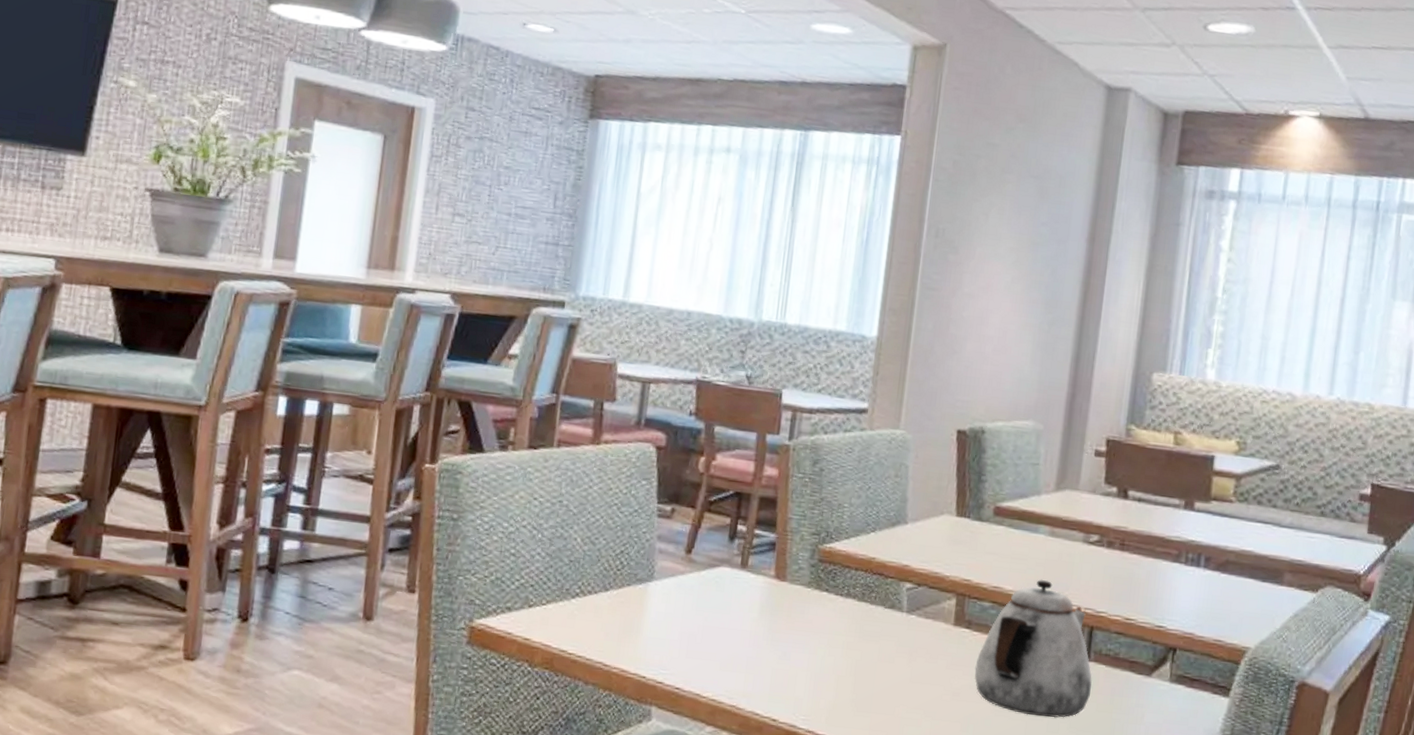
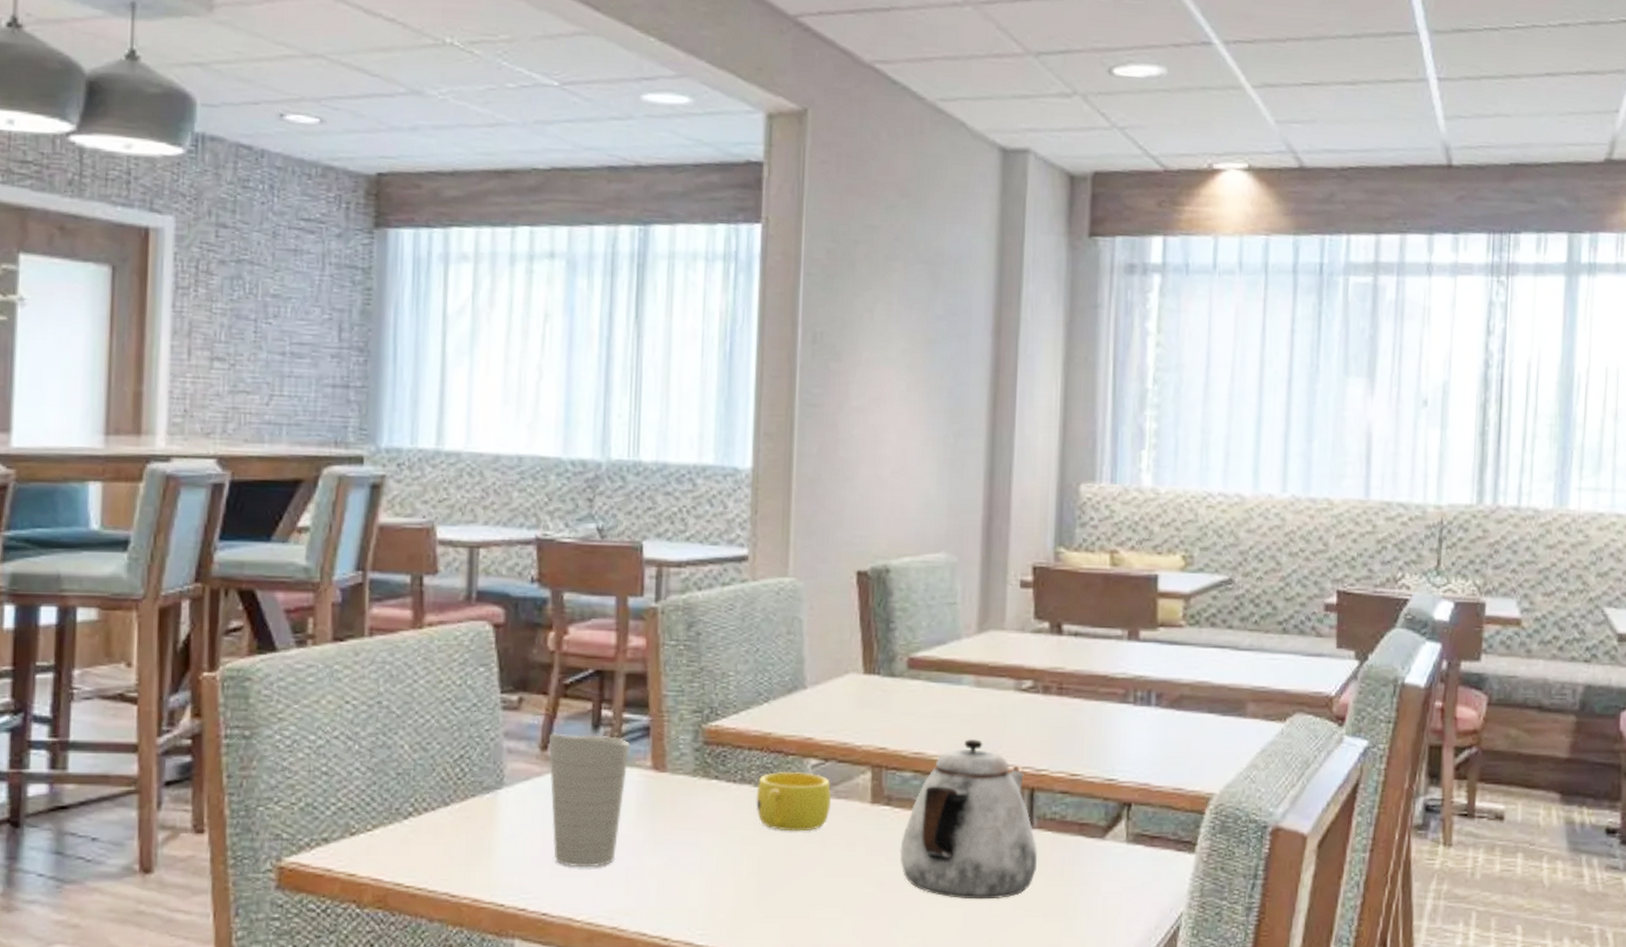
cup: none [689,540,758,655] -> present [548,733,630,868]
cup: none [857,590,921,644] -> present [756,771,832,832]

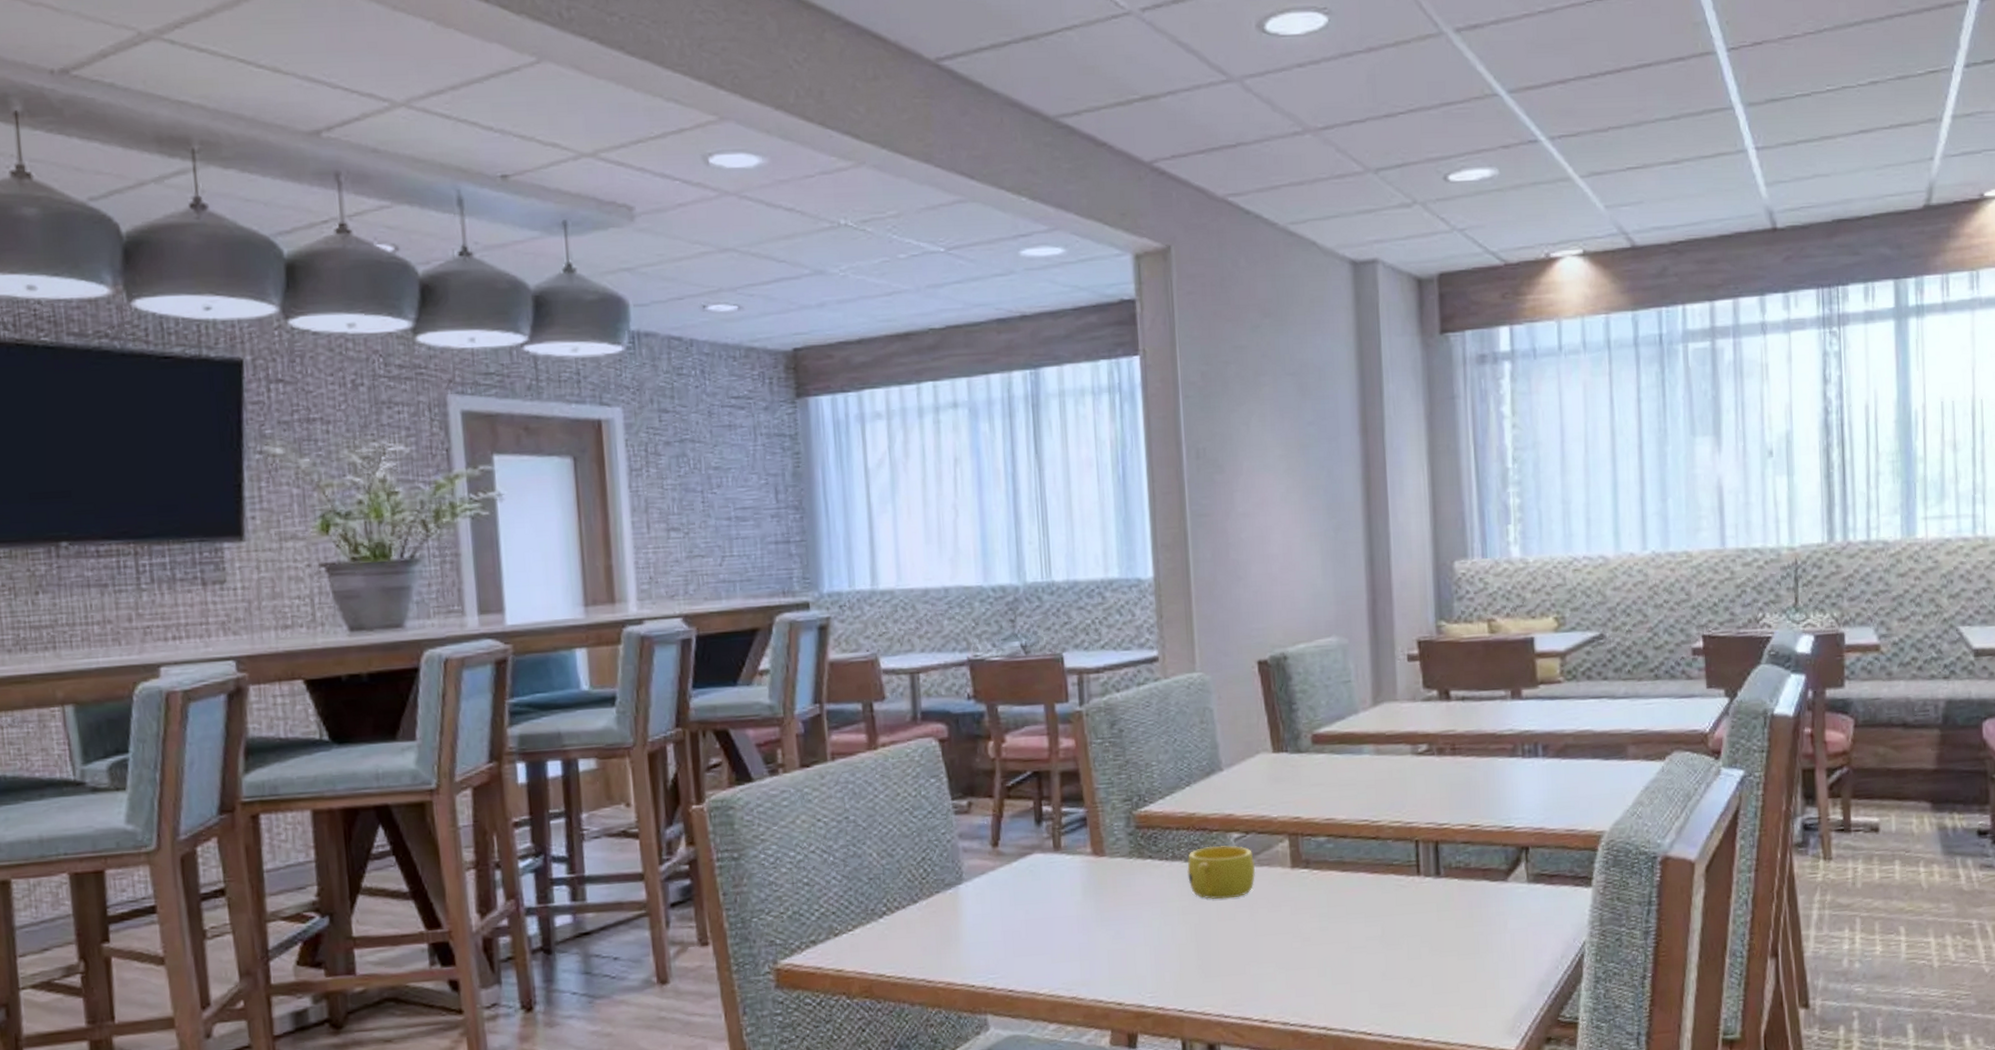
cup: present [548,733,630,868] -> none [998,828,1071,947]
teapot: present [900,738,1038,900] -> none [1321,801,1448,947]

